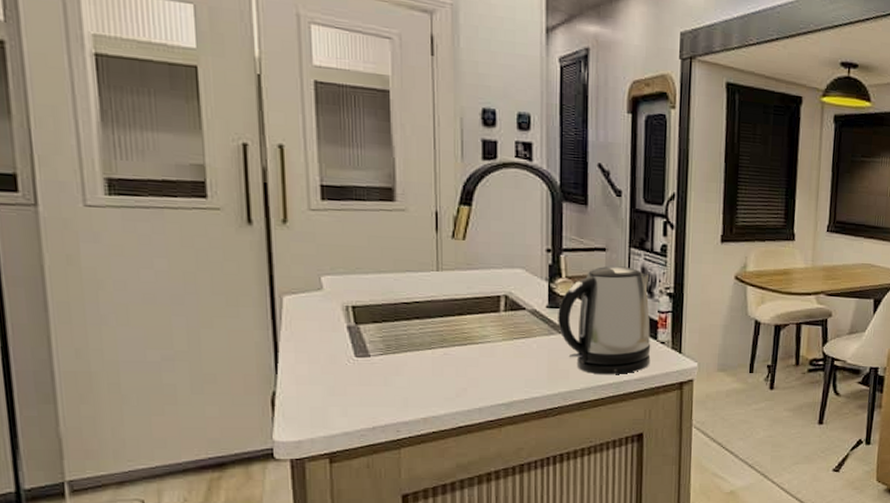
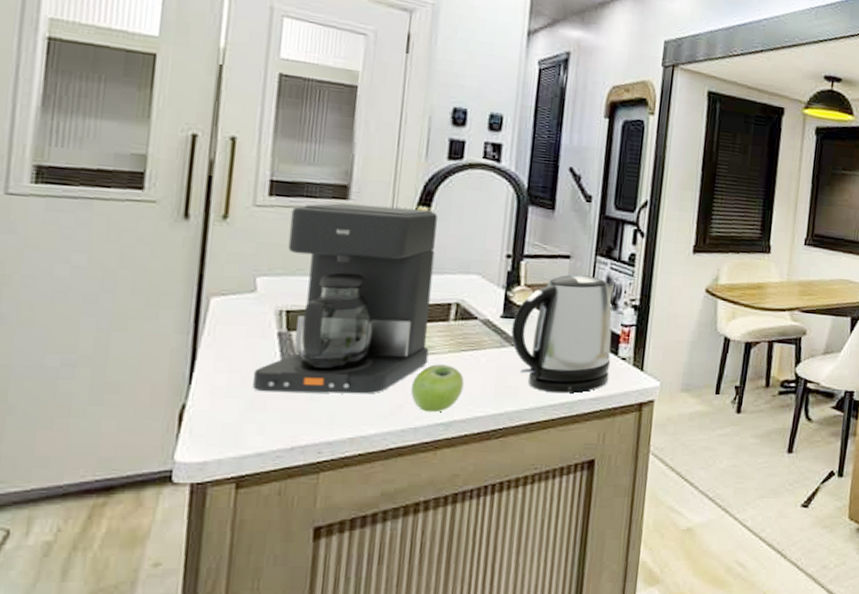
coffee maker: none [331,204,485,380] -> present [253,203,438,394]
fruit: none [472,351,519,394] -> present [410,364,464,413]

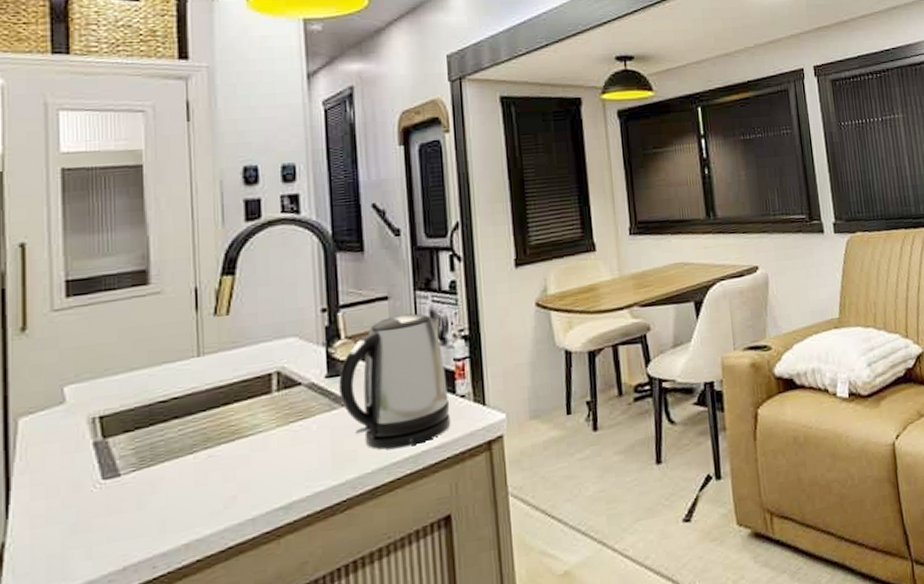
coffee maker: present [253,203,438,394] -> none [74,278,256,512]
fruit: present [410,364,464,413] -> none [241,441,298,499]

